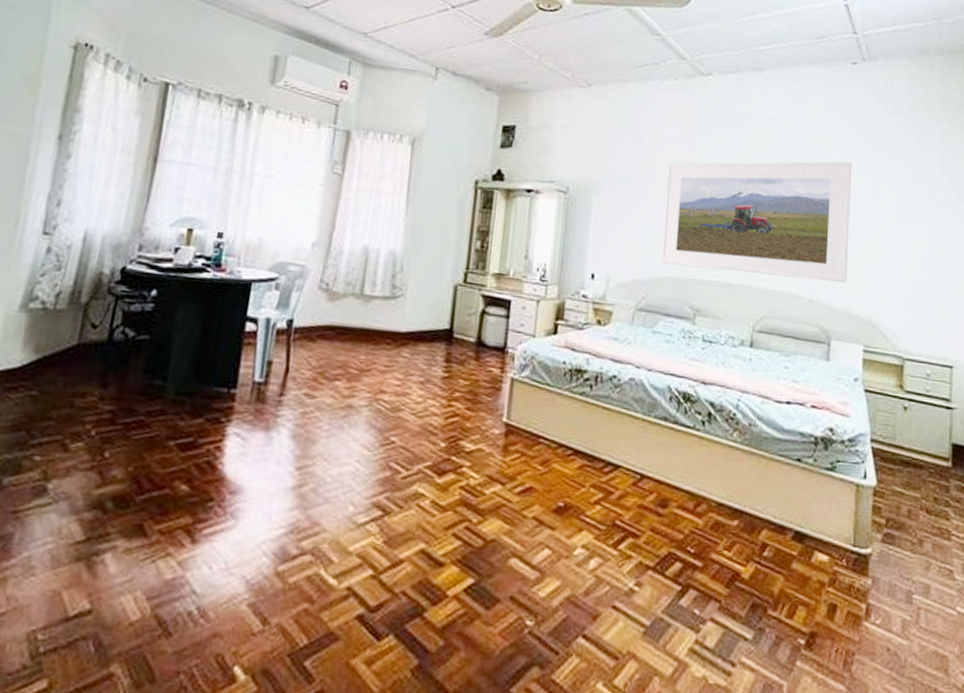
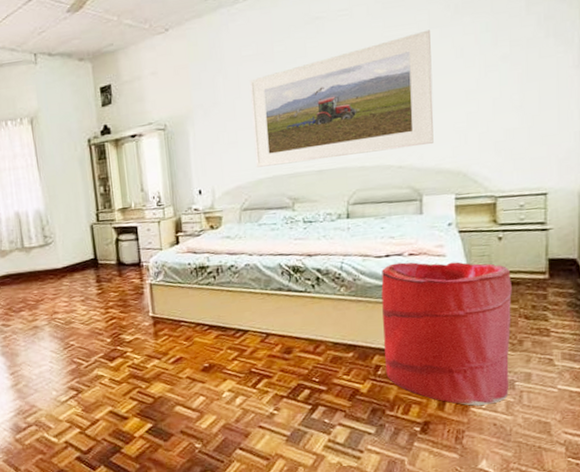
laundry hamper: none [773,413,915,620] -> present [381,262,512,406]

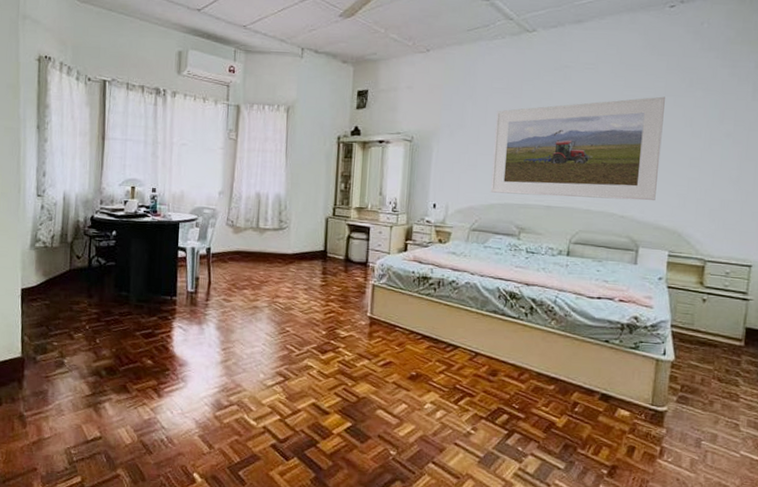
laundry hamper: present [381,262,512,406] -> none [582,306,710,459]

